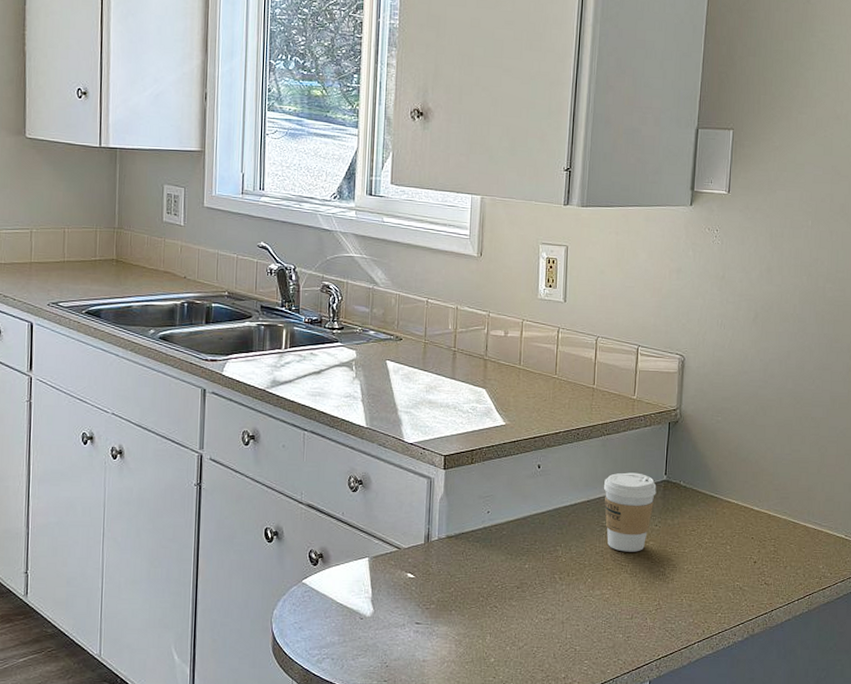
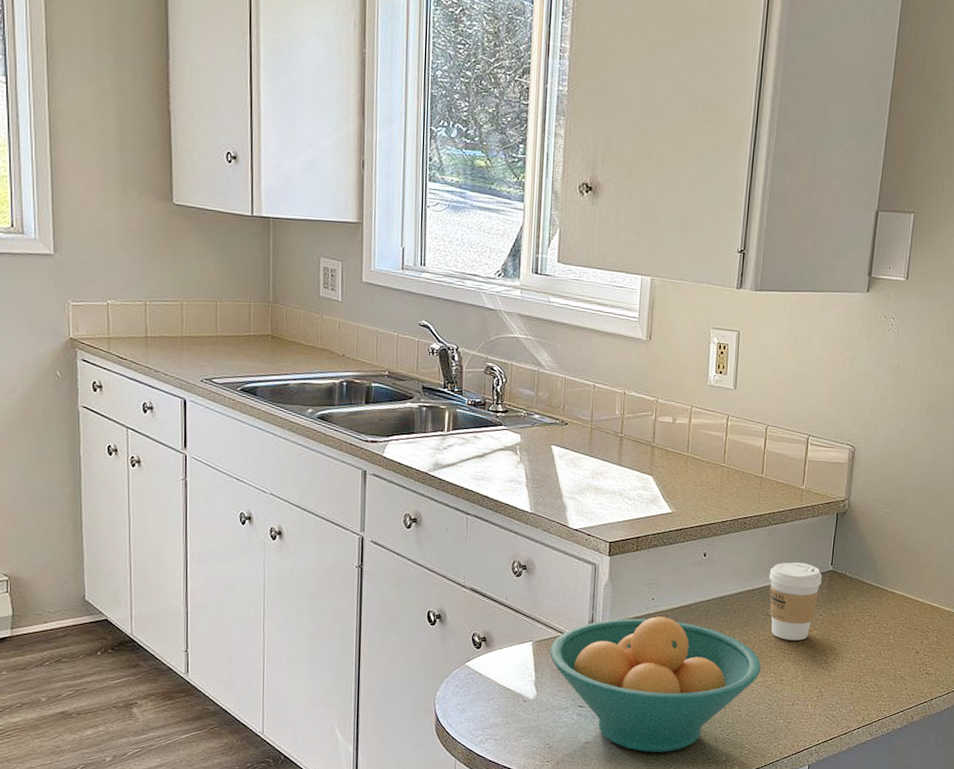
fruit bowl: none [386,530,598,670] -> present [549,616,761,752]

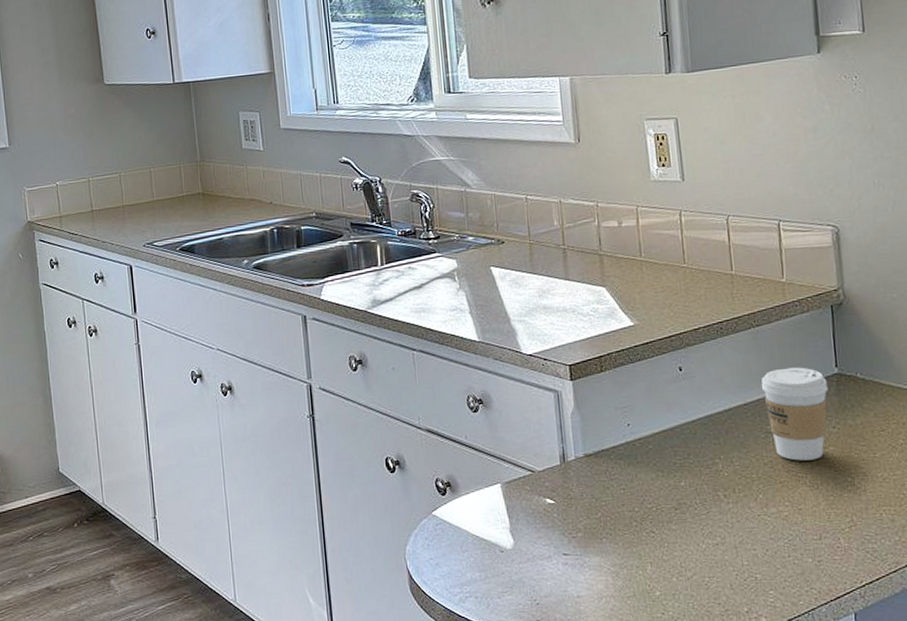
fruit bowl: present [549,616,761,752] -> none [521,444,772,605]

